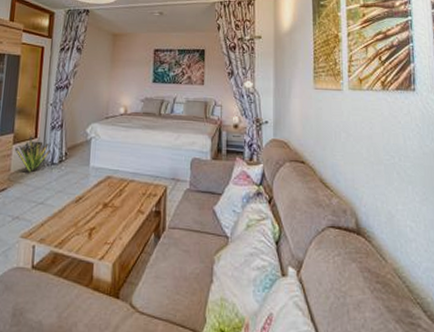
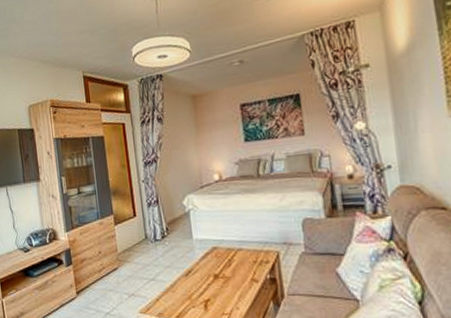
decorative plant: present [14,137,51,173] -> none [117,215,152,251]

